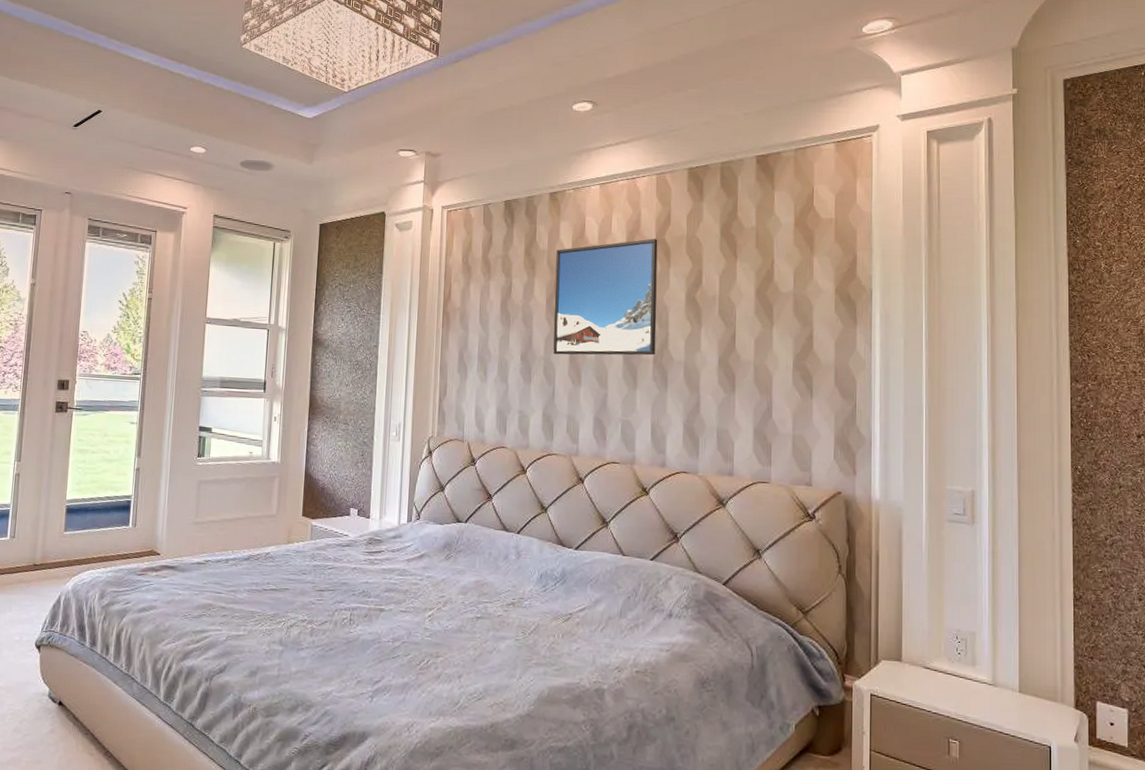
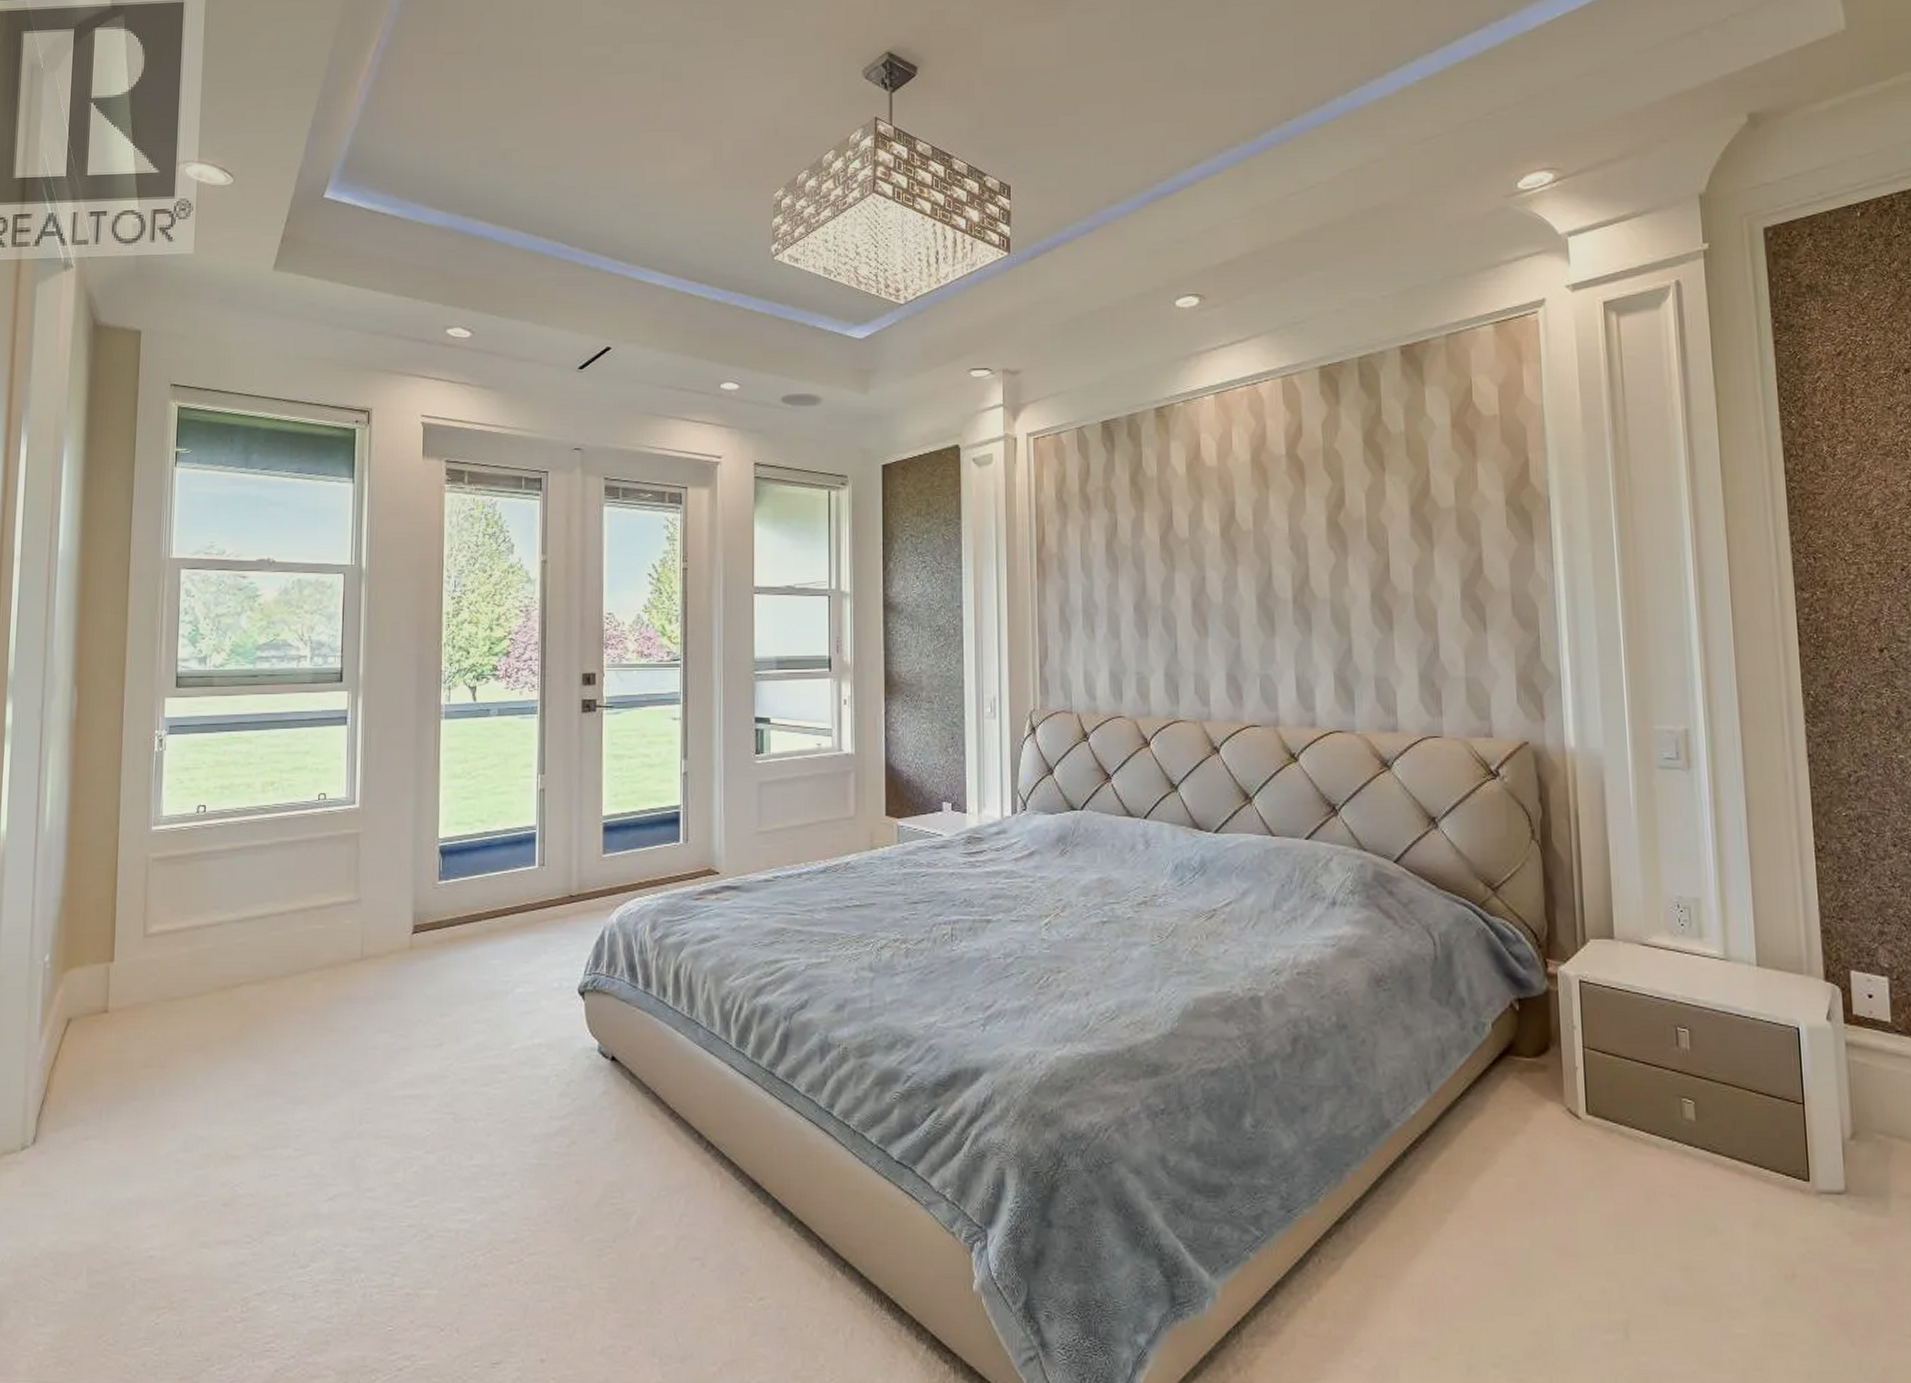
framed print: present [553,238,658,356] -> none [1168,454,1295,602]

